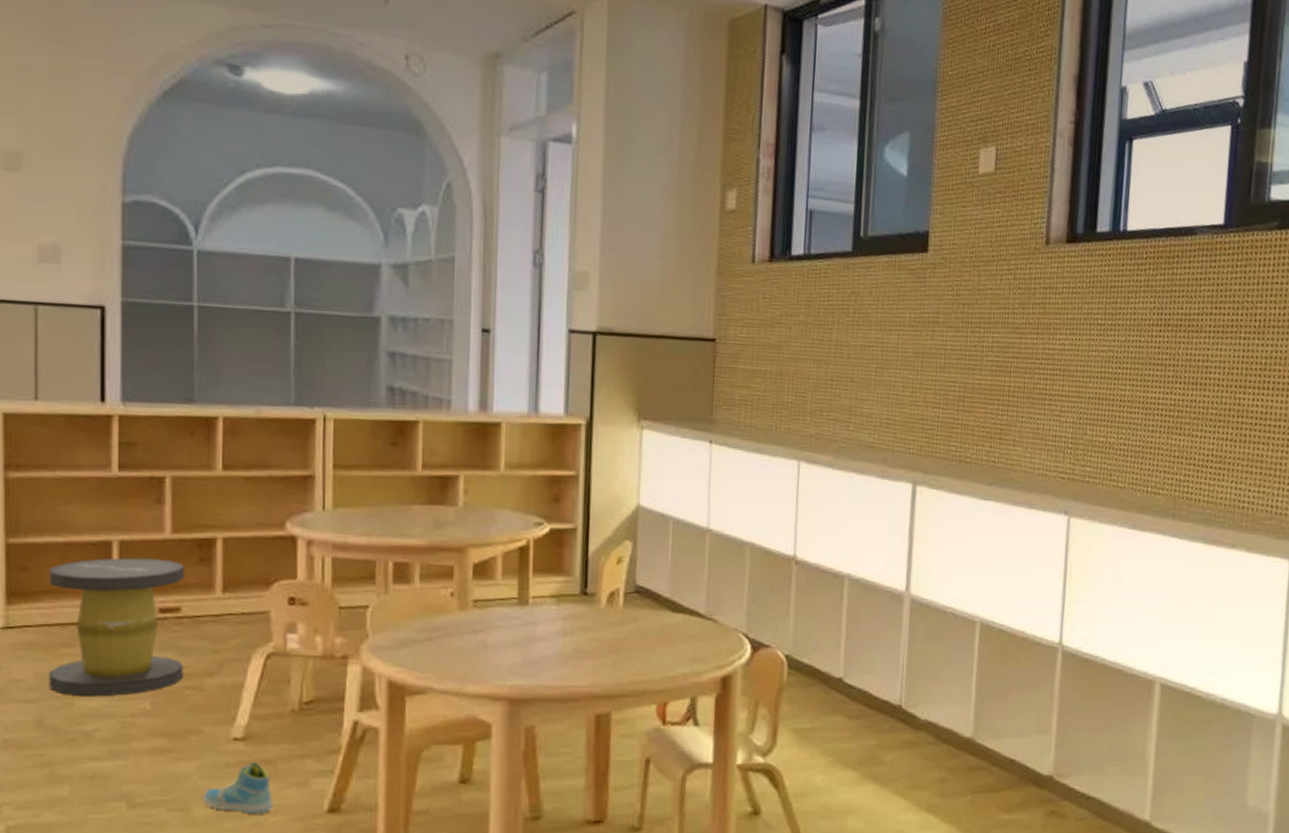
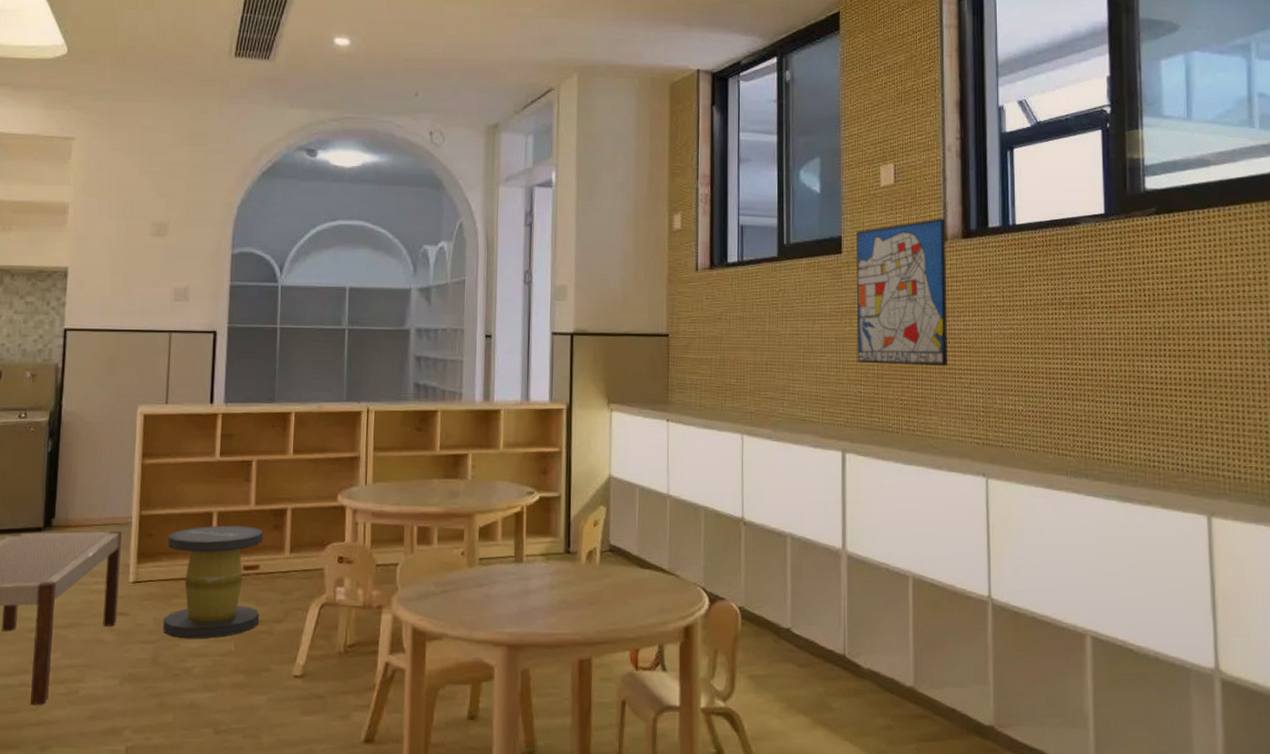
sneaker: present [203,762,273,814] -> none [269,697,322,743]
wall art: none [936,217,1050,390] -> present [856,218,947,366]

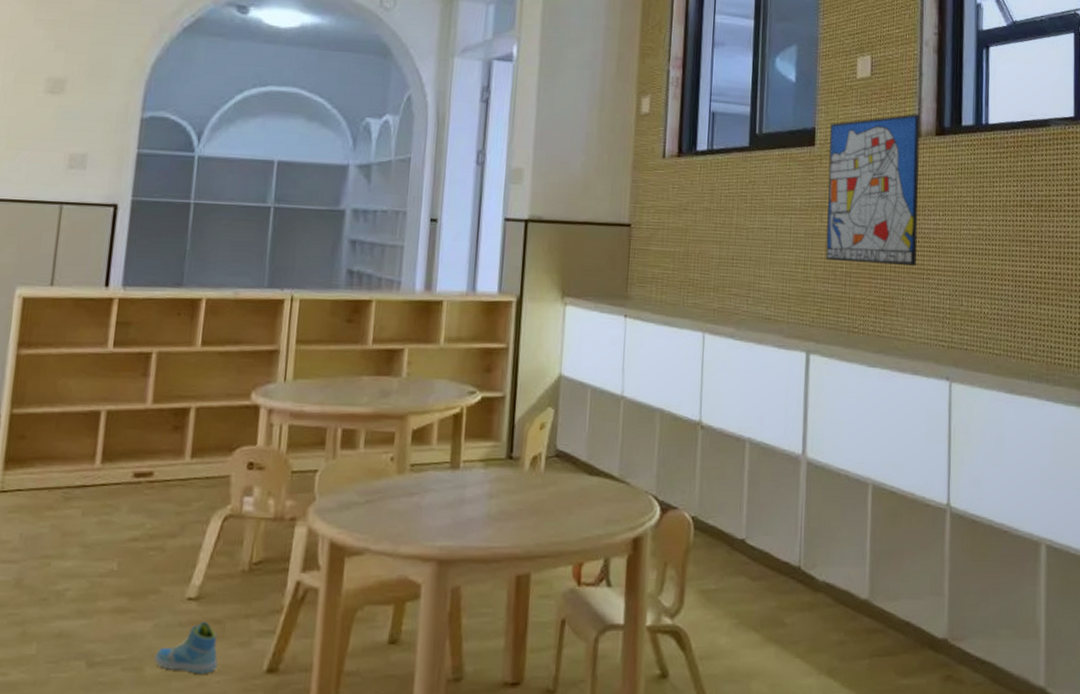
stool: present [163,525,264,639] -> none [31,426,161,557]
sneaker: none [269,697,322,743] -> present [154,622,218,674]

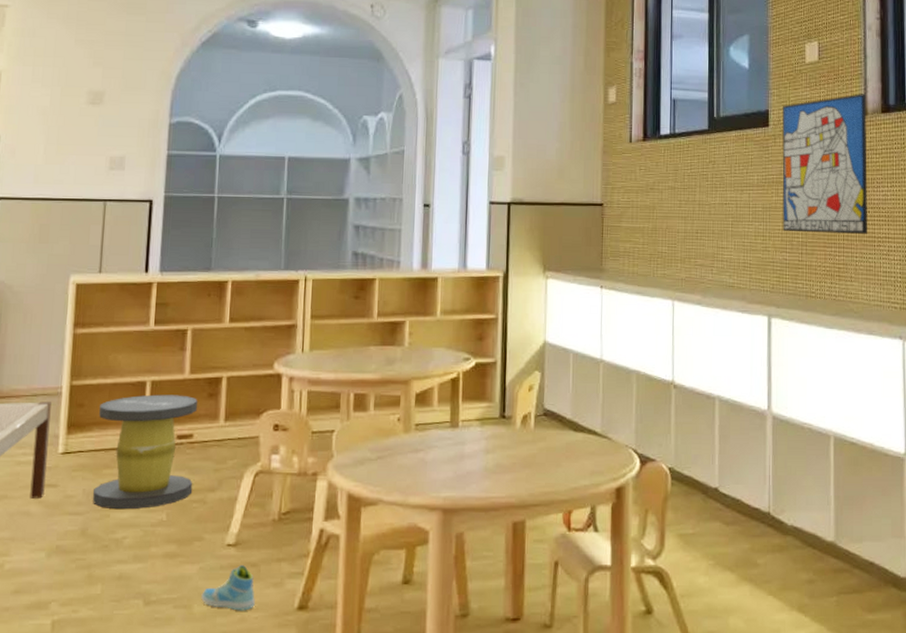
stool: none [31,426,161,557] -> present [93,394,198,510]

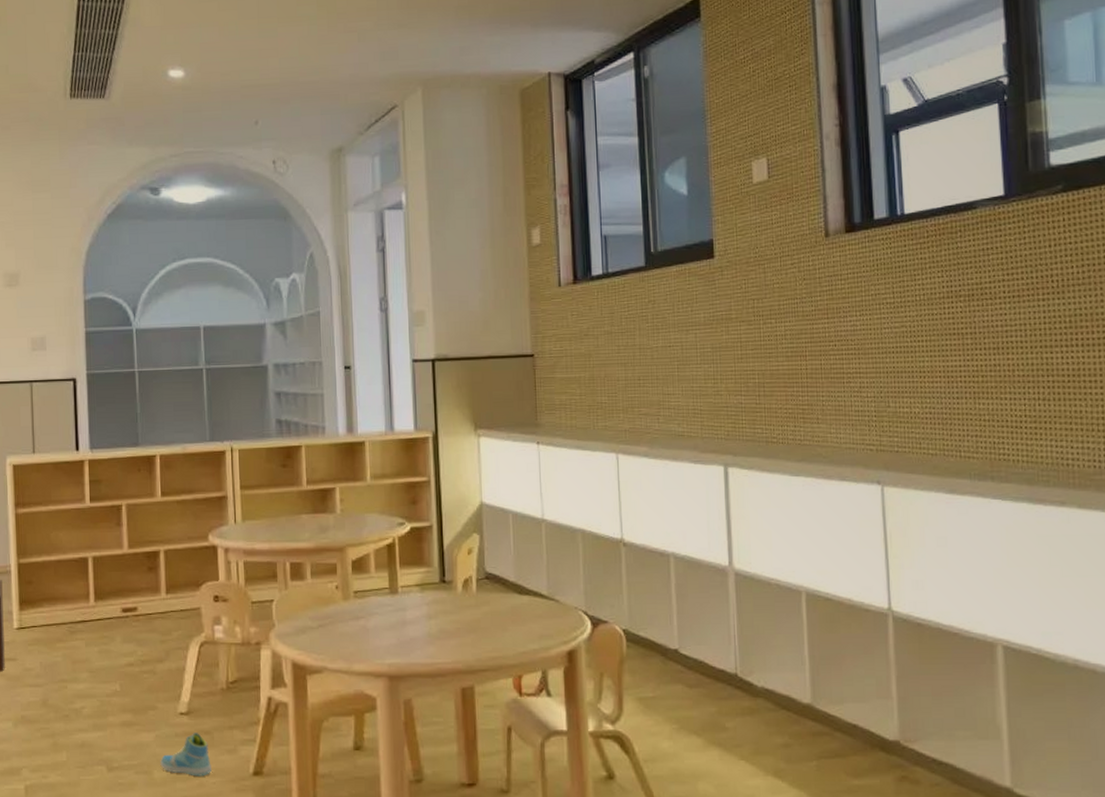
stool: present [93,394,198,510] -> none [47,569,142,681]
wall art: present [782,94,867,234] -> none [729,213,834,373]

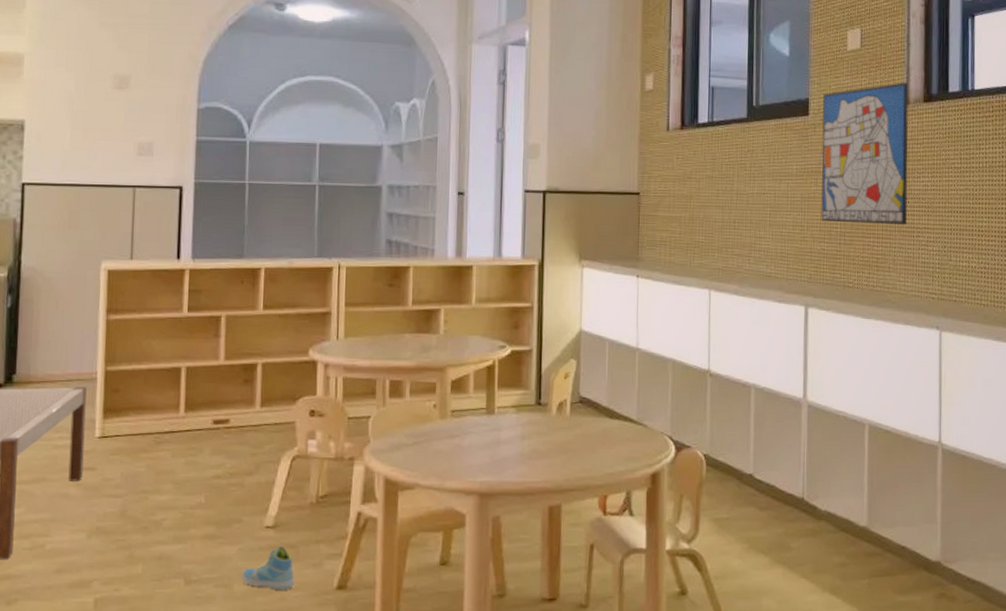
wall art: none [729,213,834,373] -> present [821,82,909,225]

